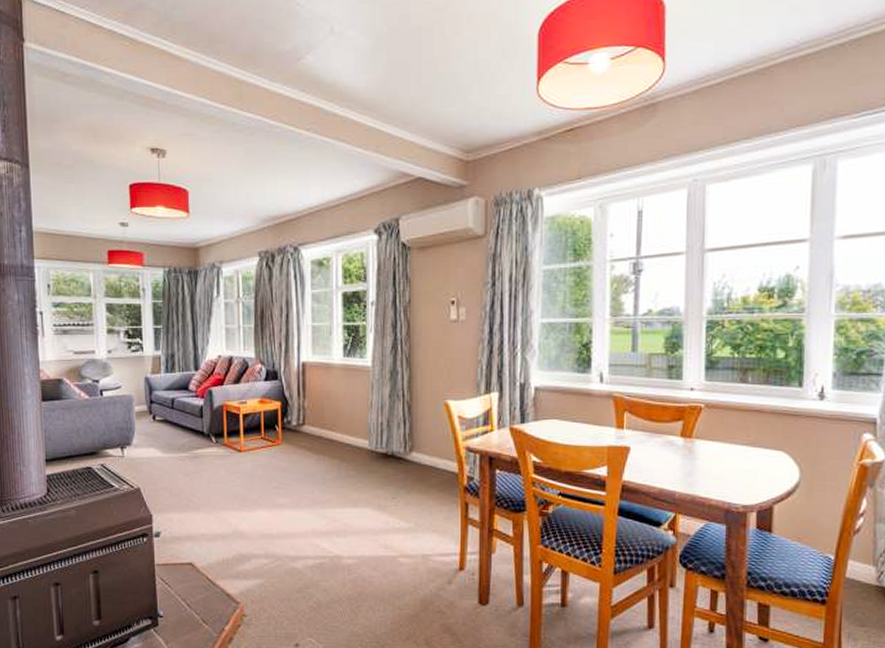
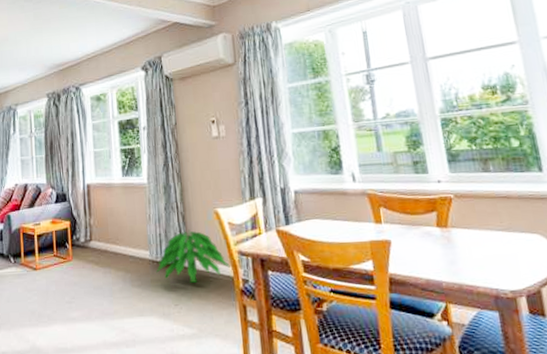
indoor plant: none [374,420,456,476] -> present [156,229,230,283]

